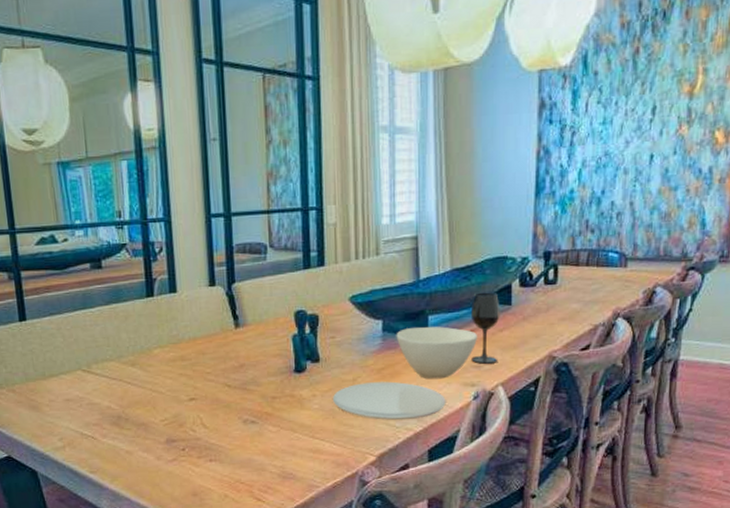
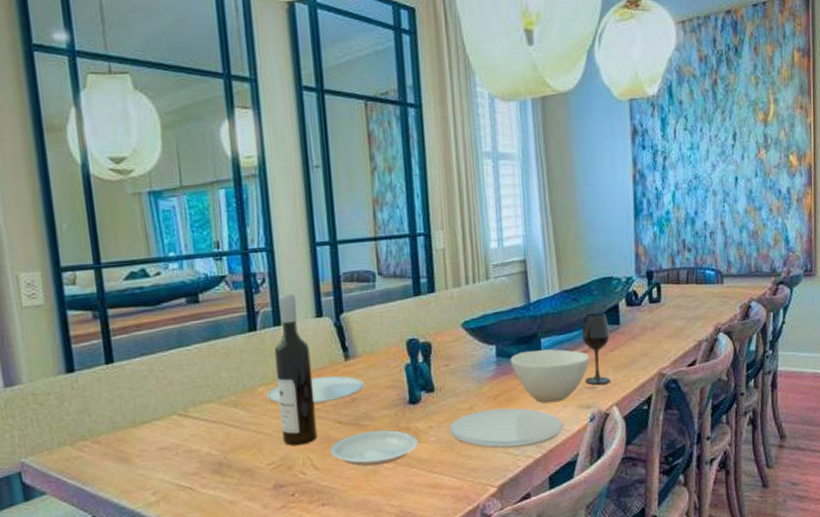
plate: none [161,342,253,367] -> present [266,375,365,404]
bottle: none [169,262,208,405] -> present [274,293,318,446]
plate: none [219,395,302,428] -> present [330,429,418,466]

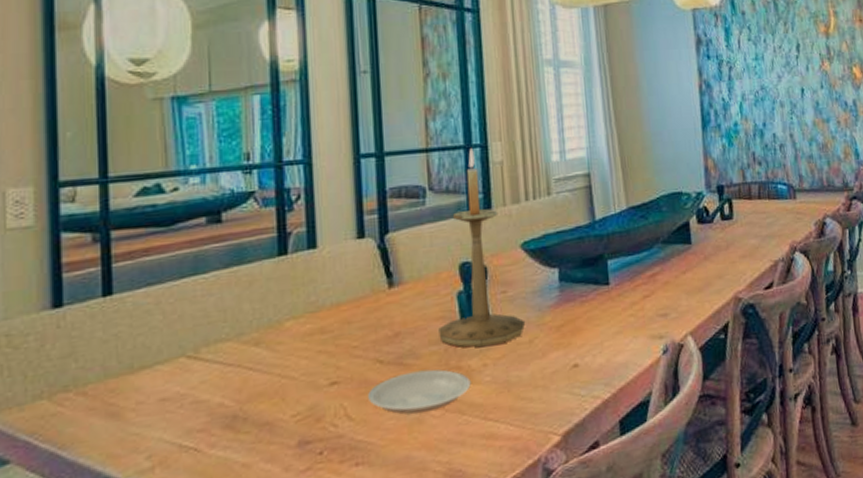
plate: present [266,375,365,404] -> none [295,306,410,341]
bottle: present [274,293,318,446] -> none [306,211,354,392]
candlestick: none [389,237,466,413] -> present [438,149,526,348]
plate: present [449,408,564,449] -> none [506,340,634,389]
bowl: present [510,349,591,403] -> none [574,272,662,334]
wine glass: present [581,312,610,385] -> none [651,231,683,312]

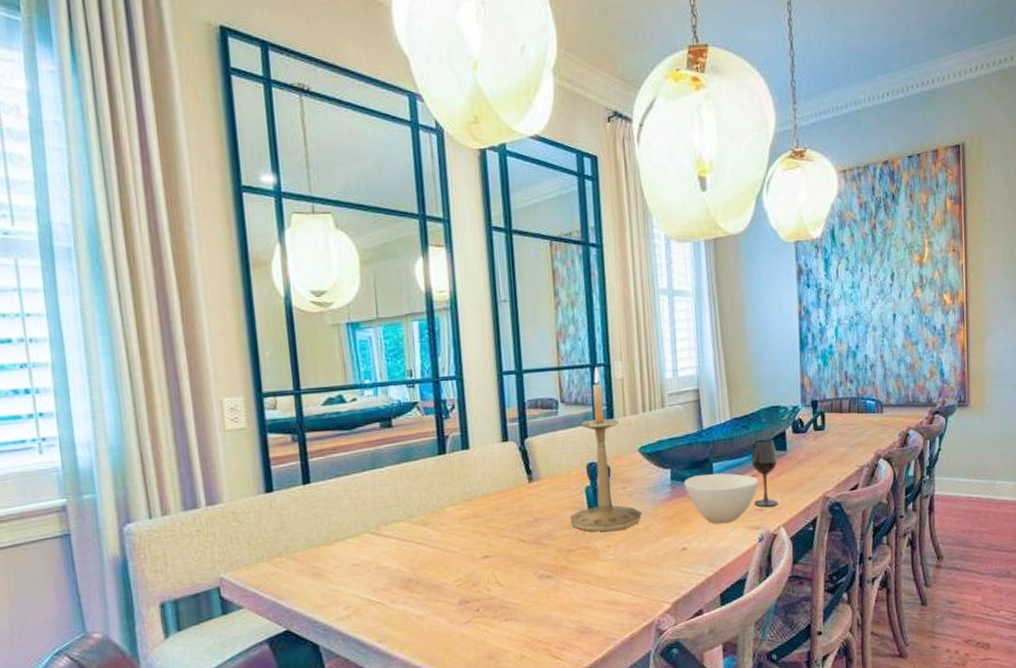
plate: present [368,369,471,415] -> none [514,548,597,583]
bowl: none [574,272,662,334] -> present [684,473,759,524]
wine glass: none [651,231,683,312] -> present [750,439,778,507]

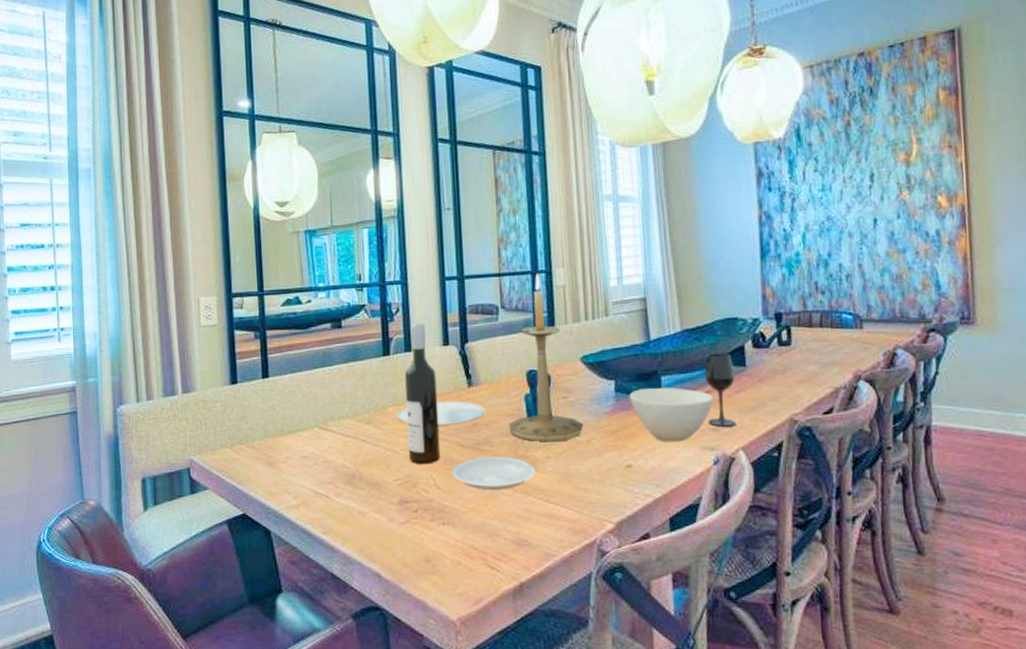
plate: none [454,497,547,523] -> present [396,400,486,426]
bottle: none [462,419,502,564] -> present [404,322,441,465]
plate: none [514,548,597,583] -> present [452,456,536,491]

